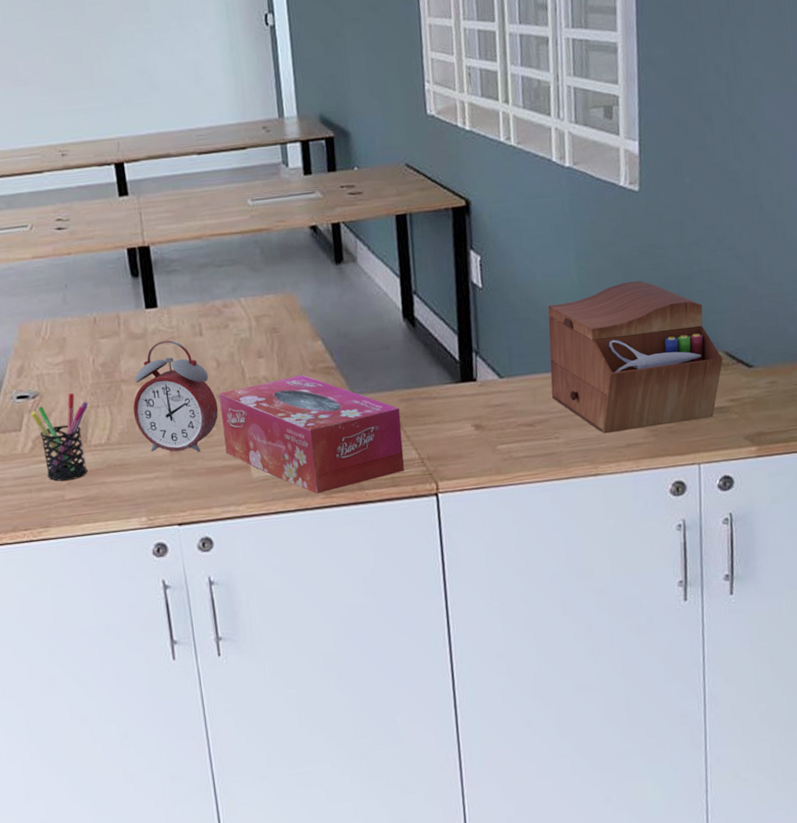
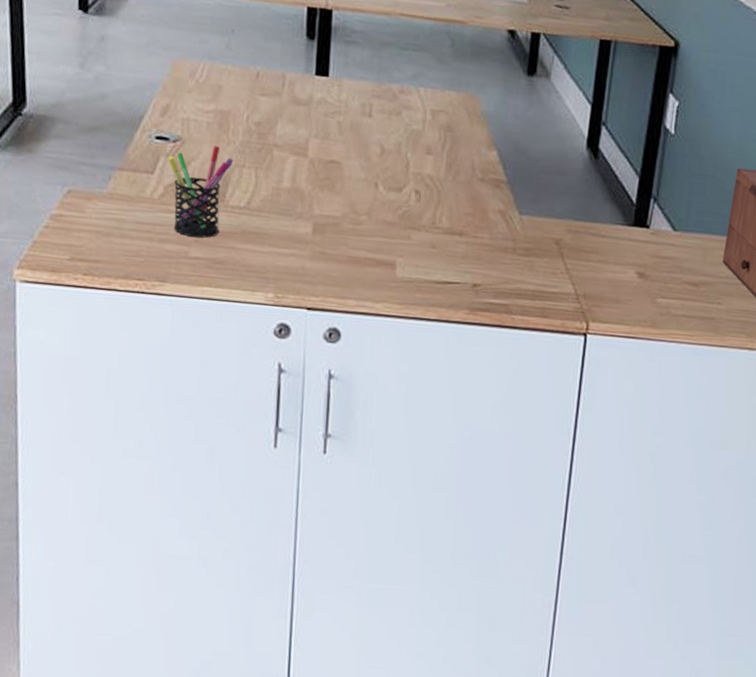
alarm clock: present [133,340,219,452] -> none [280,112,374,238]
tissue box: present [219,375,404,494] -> none [373,180,564,308]

